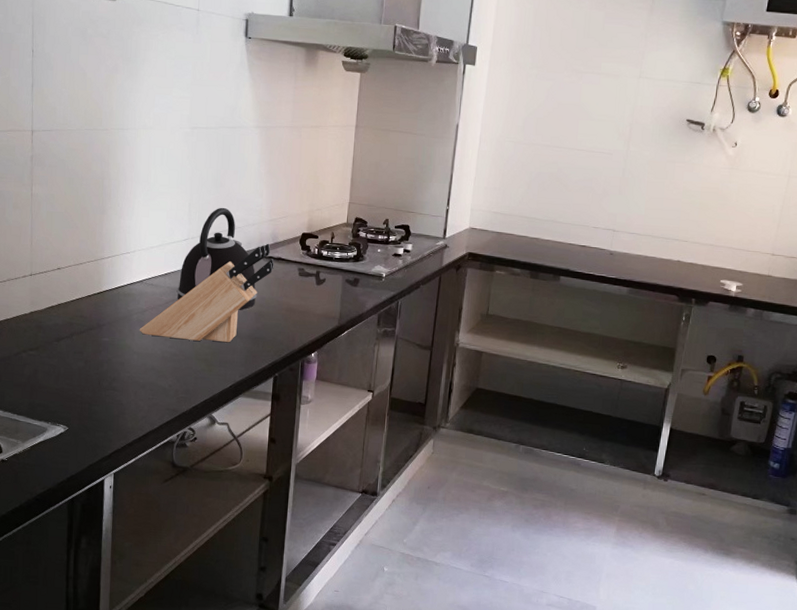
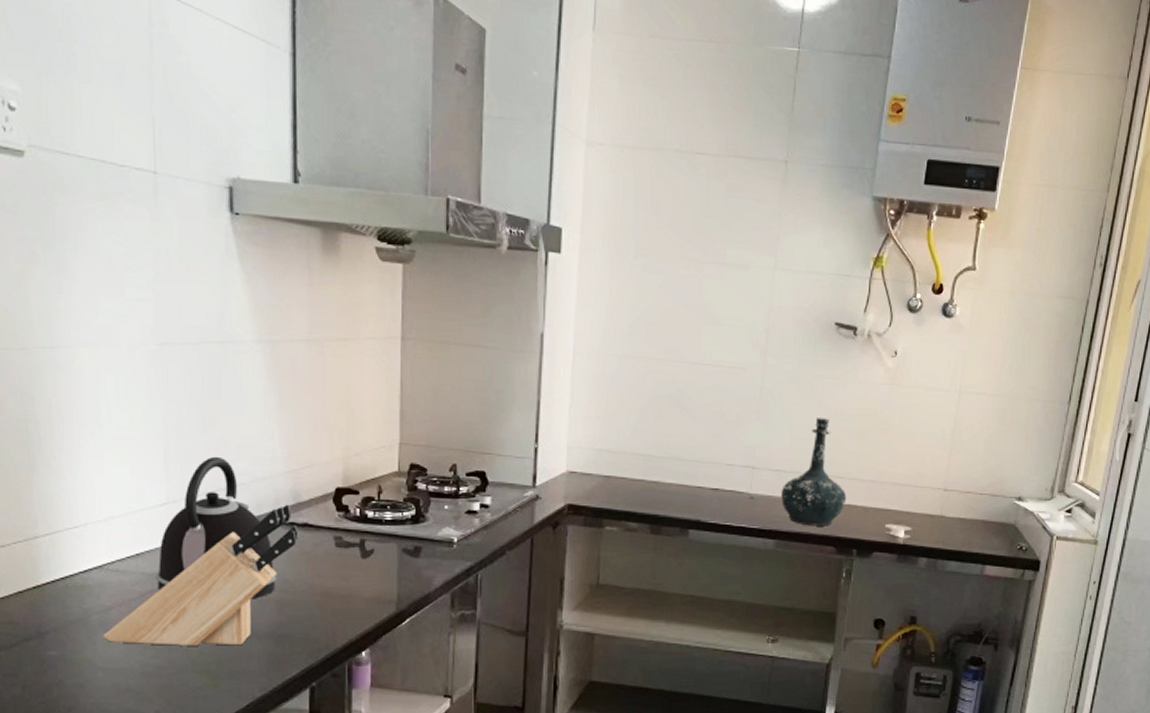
bottle: none [635,193,689,279] -> present [781,418,846,526]

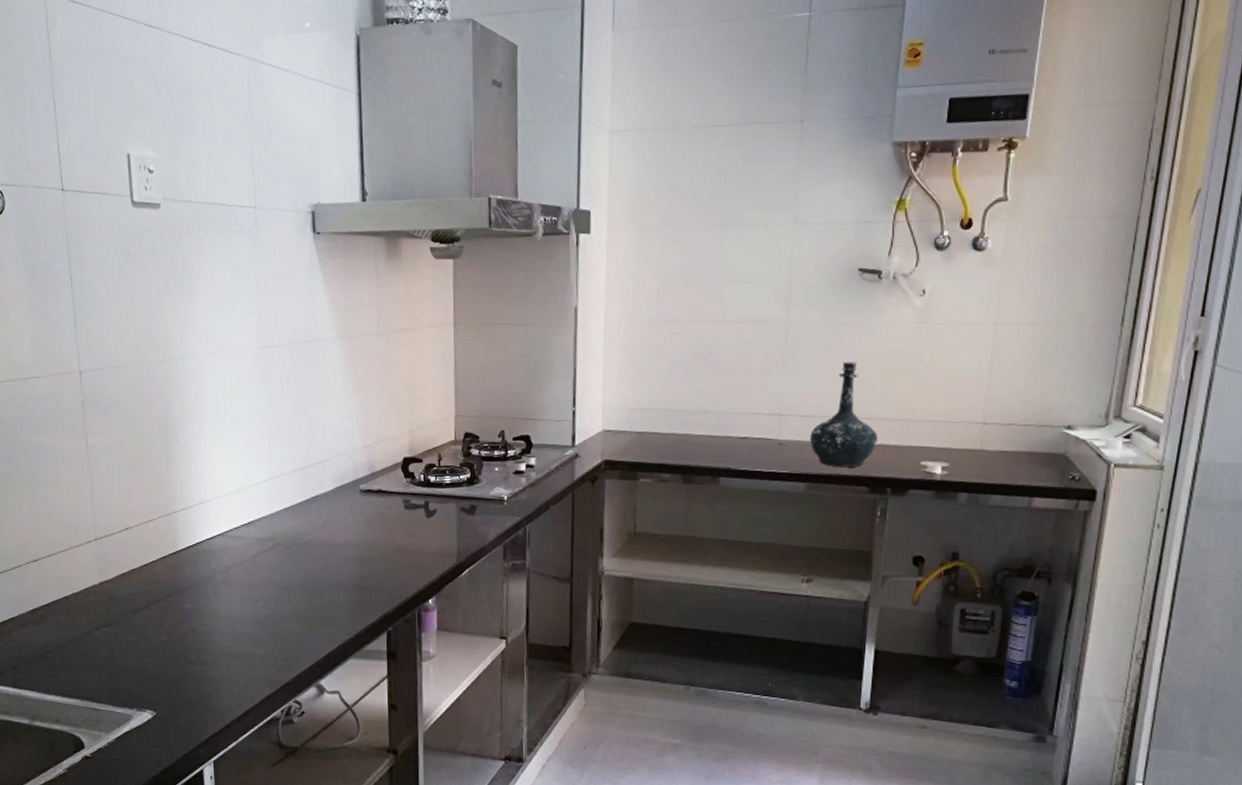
knife block: present [103,504,299,646] -> none [225,474,374,598]
kettle: present [155,456,277,599] -> none [263,437,358,557]

